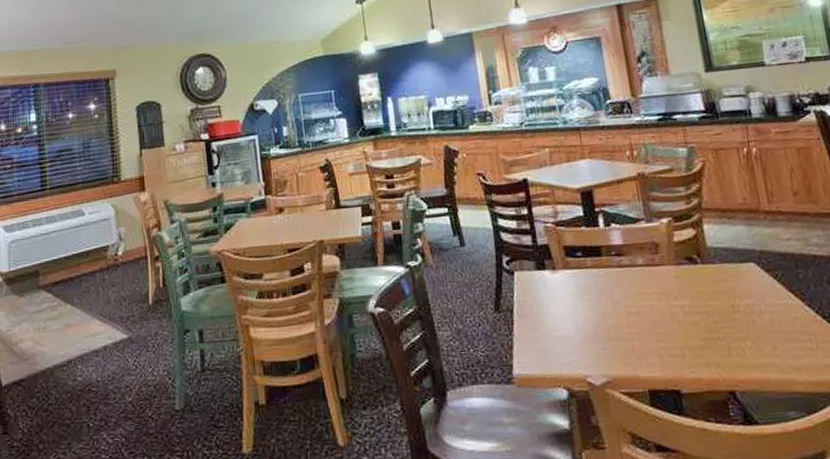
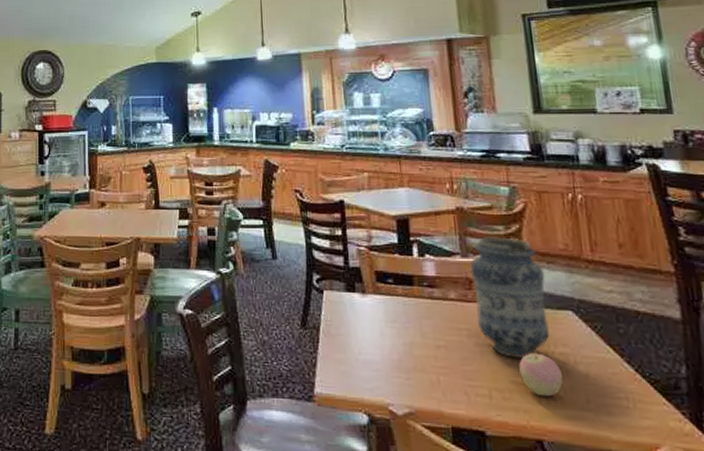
vase: none [654,198,735,317] -> present [469,237,549,360]
apple: none [707,306,751,349] -> present [519,351,564,397]

